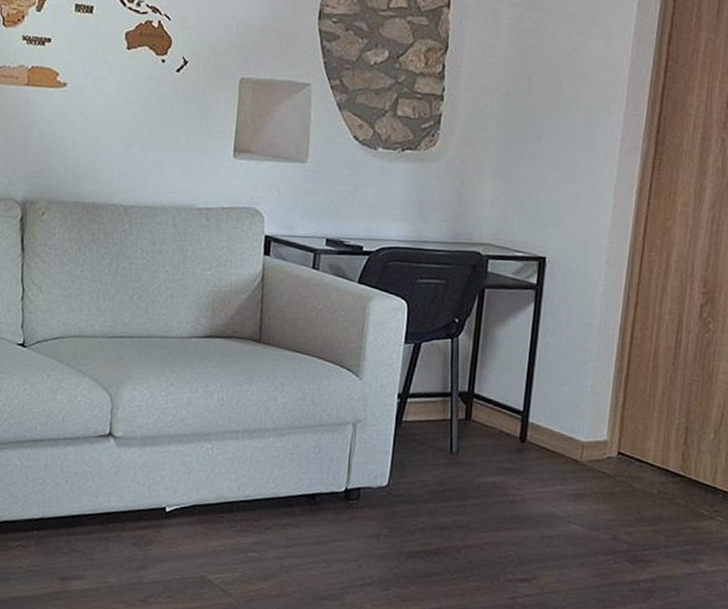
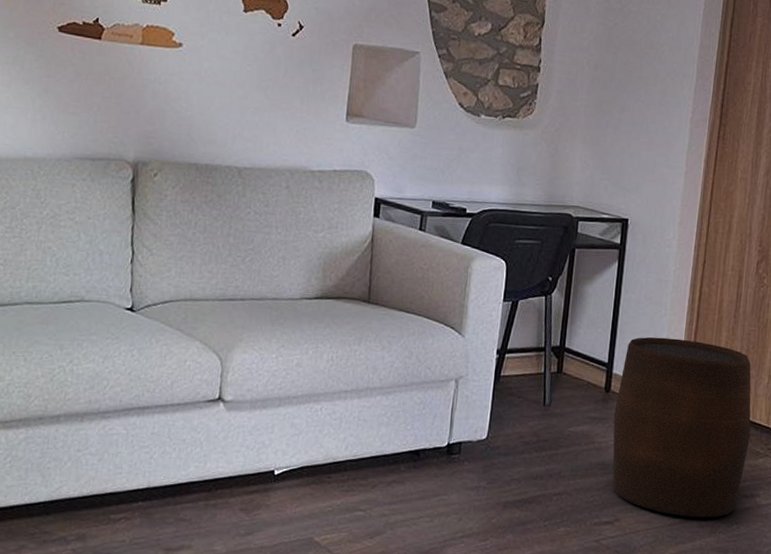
stool: none [529,384,694,582] -> present [612,337,751,518]

